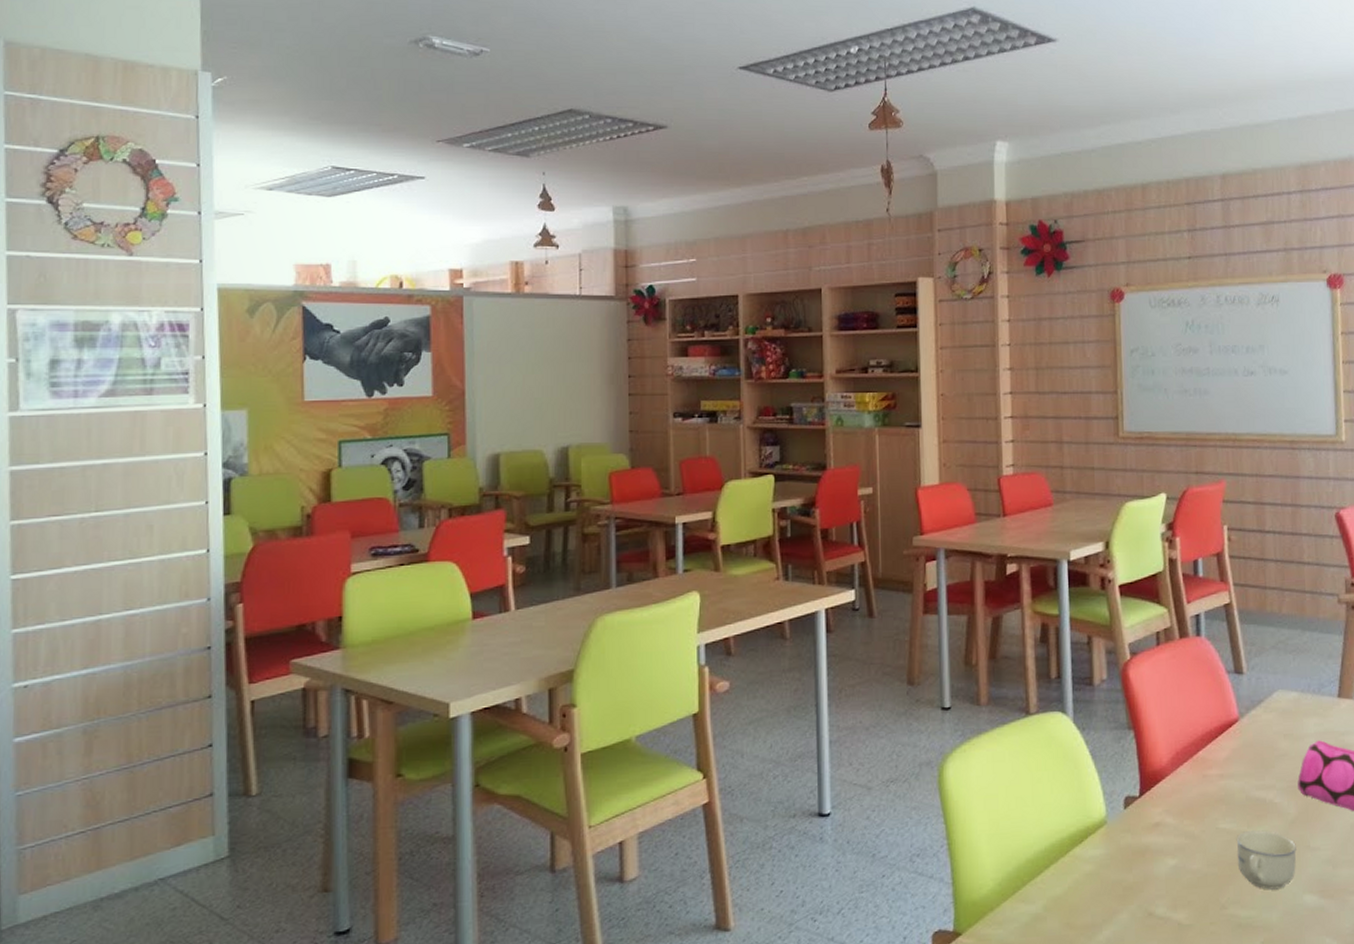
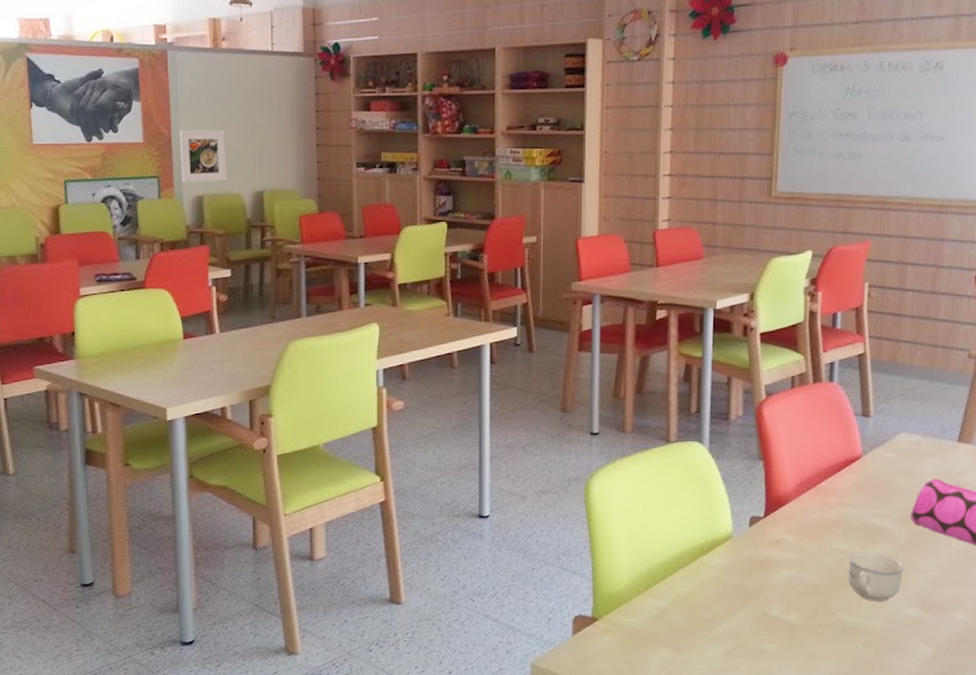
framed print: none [474,380,528,440] -> present [179,129,227,183]

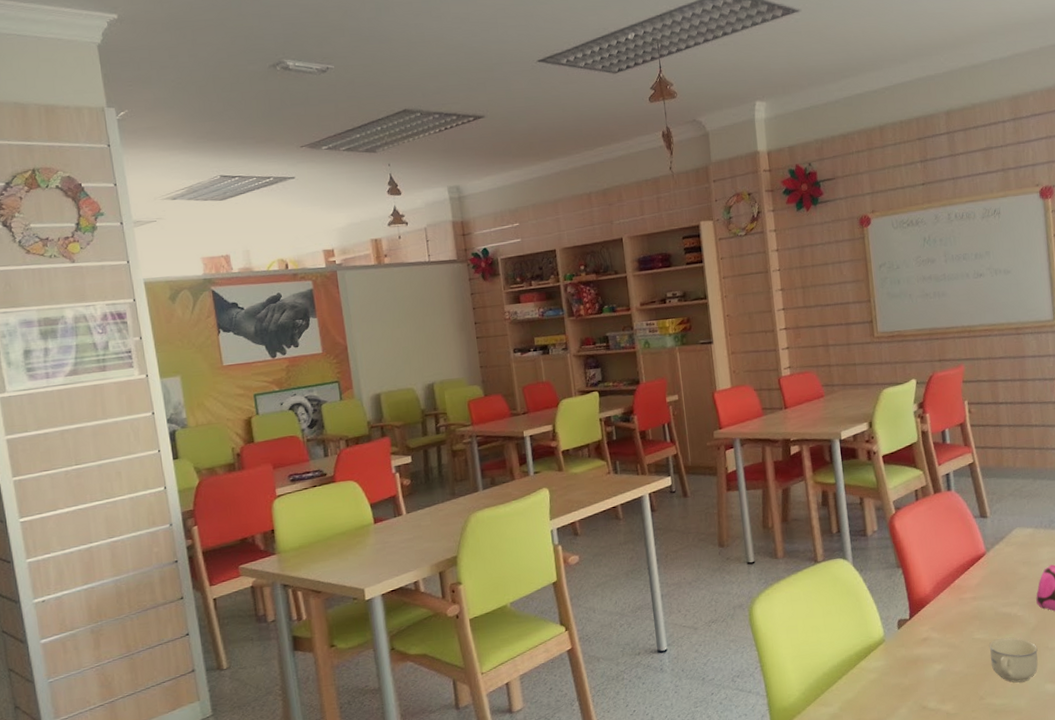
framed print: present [179,129,227,183] -> none [354,334,401,385]

